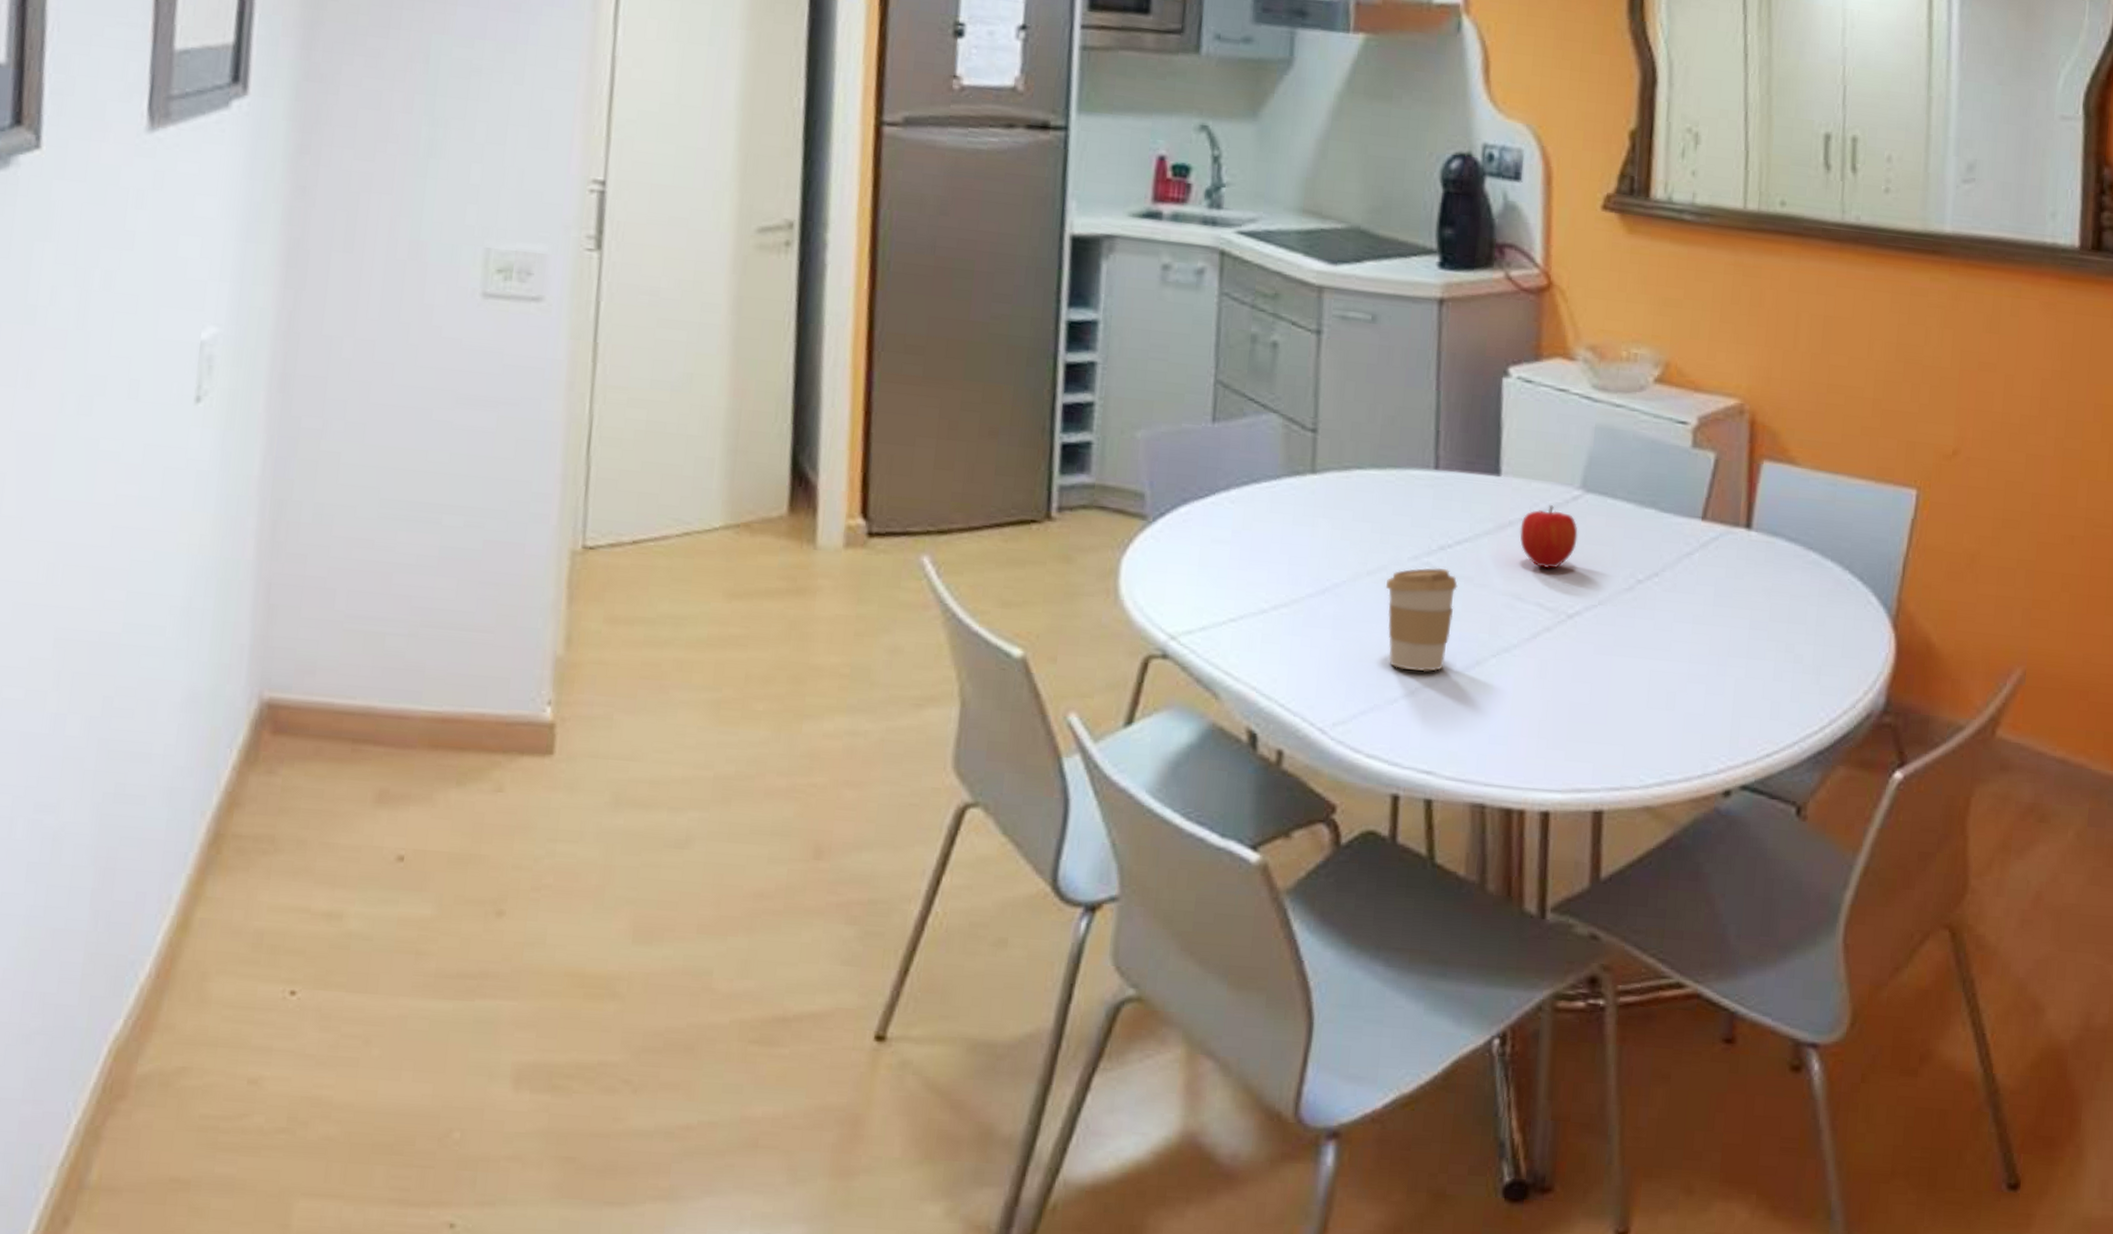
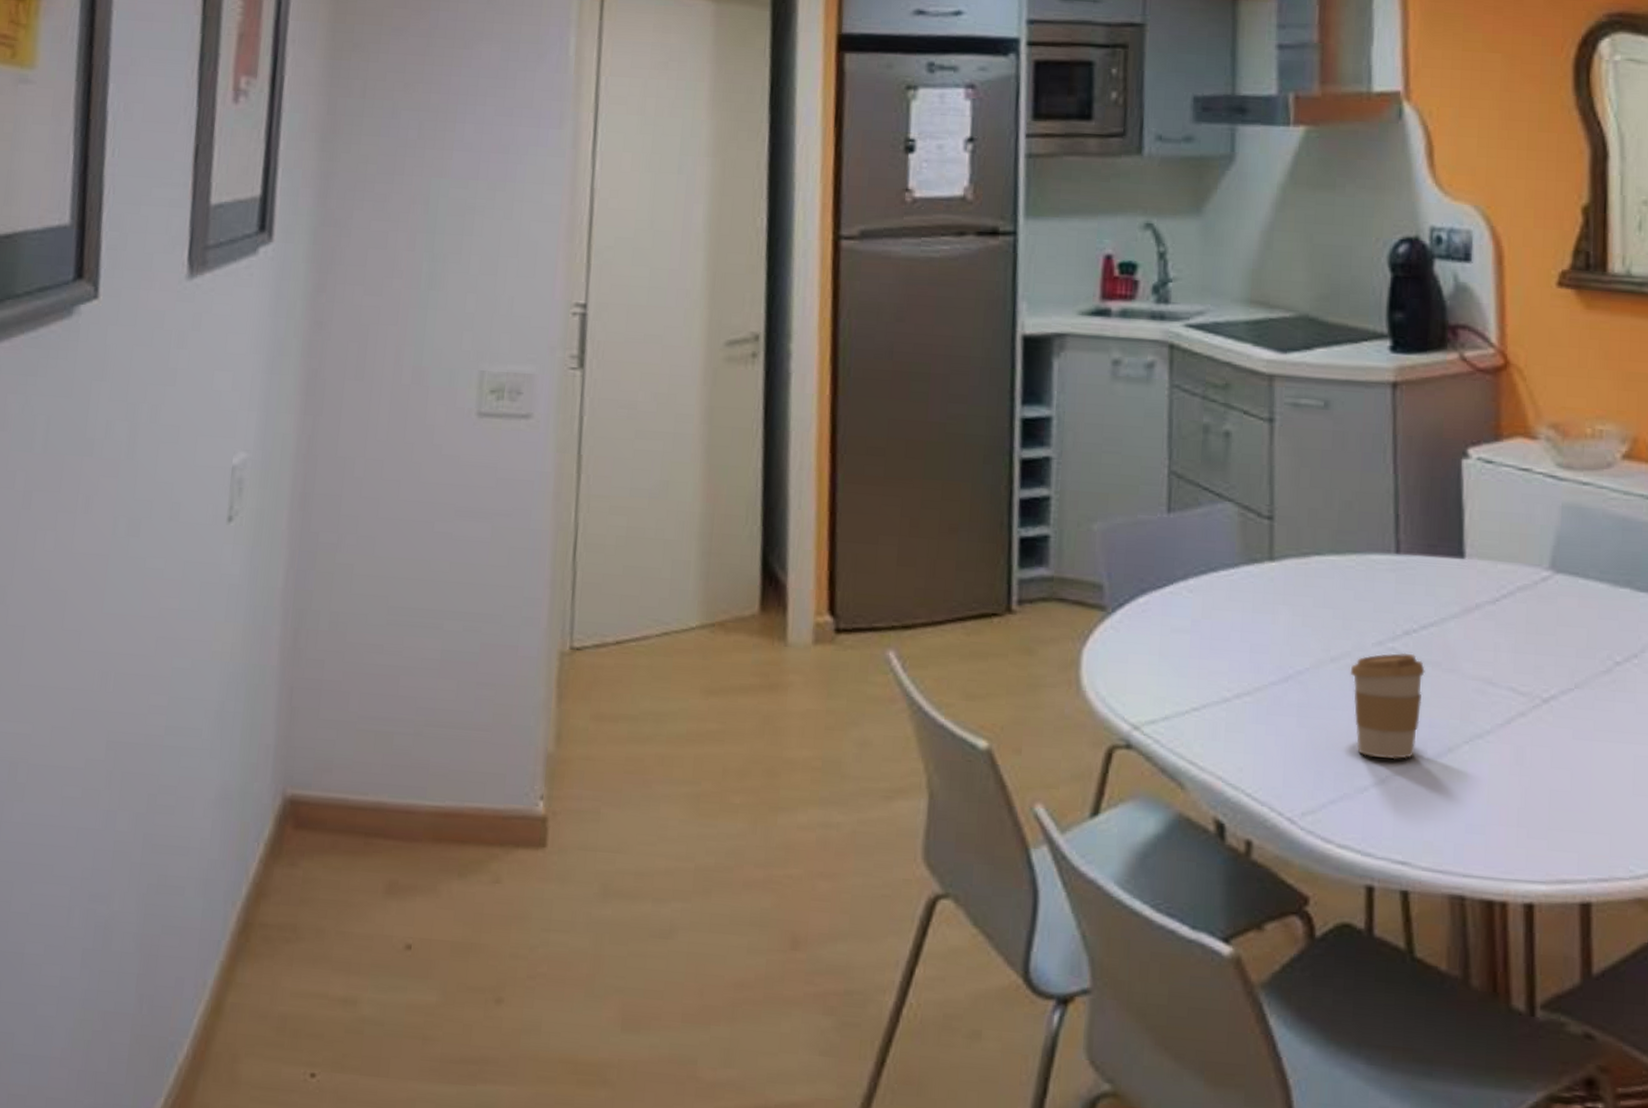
fruit: present [1520,505,1578,569] -> none [1488,587,1549,652]

